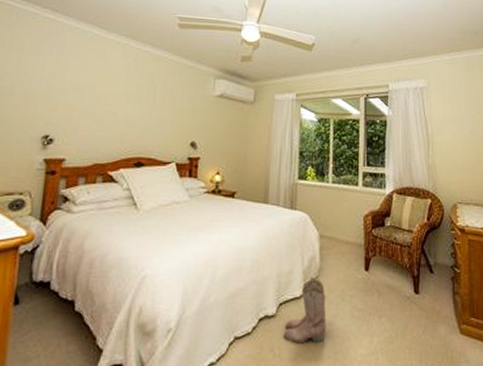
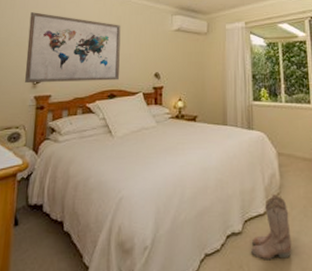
wall art: none [33,59,154,147] -> present [25,12,121,82]

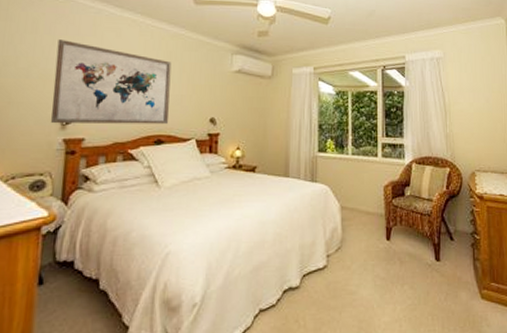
boots: present [251,193,292,260] -> none [308,247,350,314]

